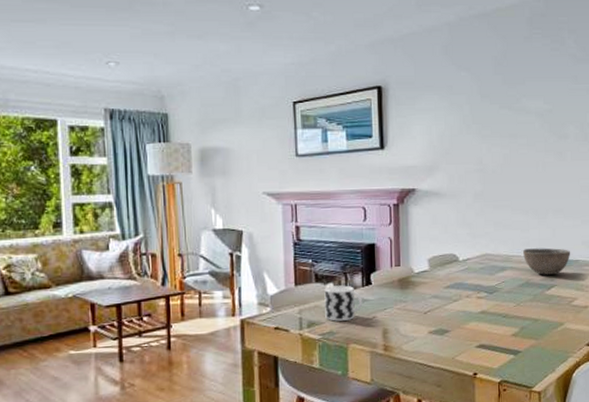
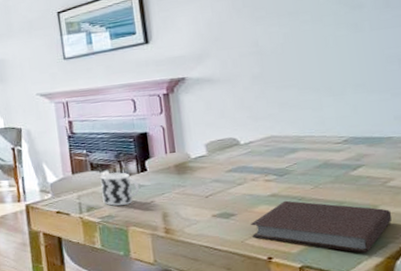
notebook: none [461,317,573,367] -> present [250,200,393,253]
bowl: present [523,248,570,275] -> none [317,125,380,155]

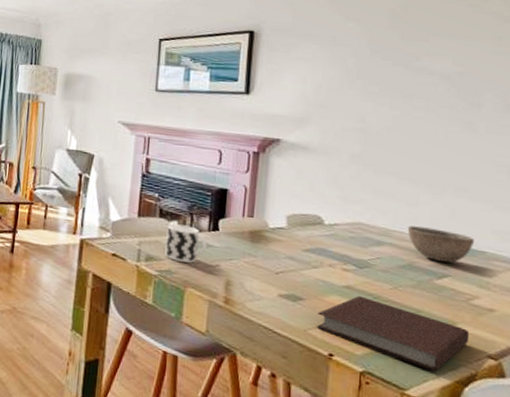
bowl: none [317,125,380,155] -> present [408,225,474,263]

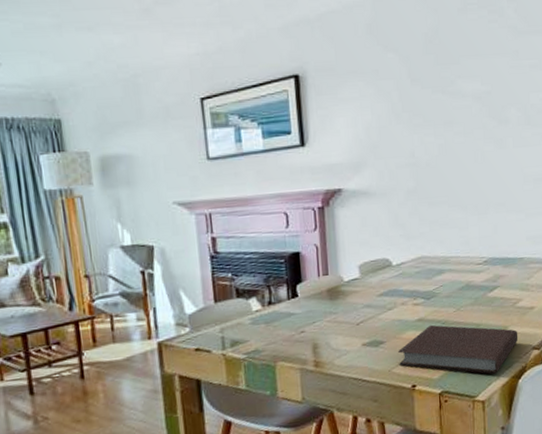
cup: present [165,224,208,263] -> none [246,299,290,339]
bowl: present [408,225,474,263] -> none [462,246,514,276]

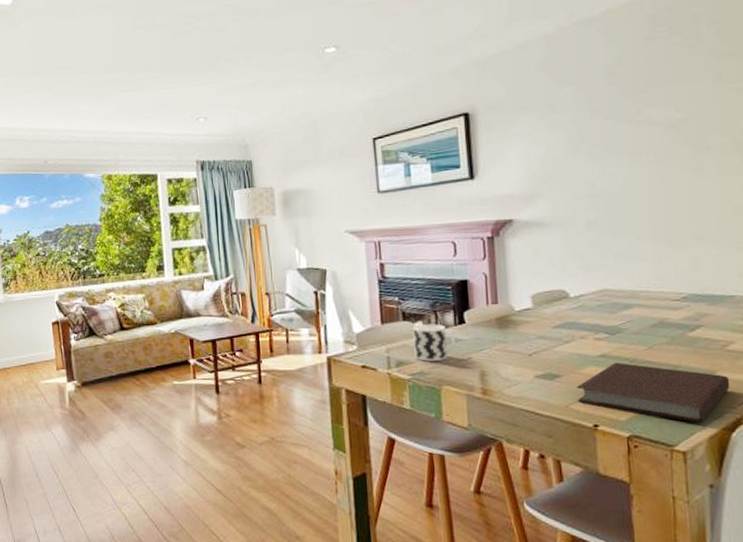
cup: none [246,299,290,339] -> present [412,324,456,361]

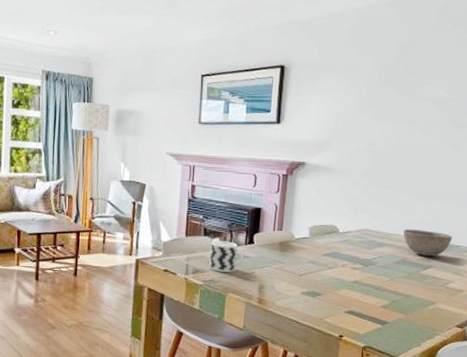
notebook: present [576,362,730,423] -> none [330,288,445,341]
bowl: none [654,281,722,314] -> present [403,229,452,256]

